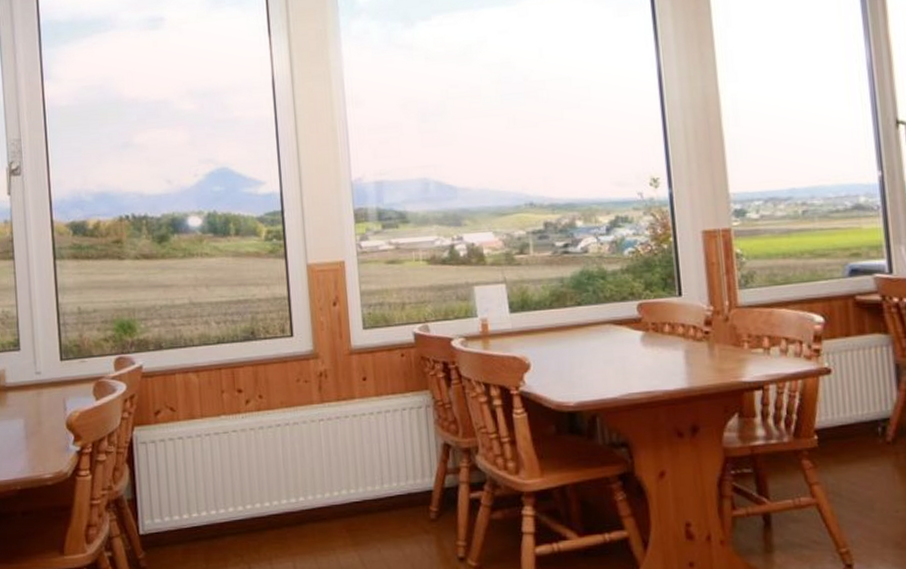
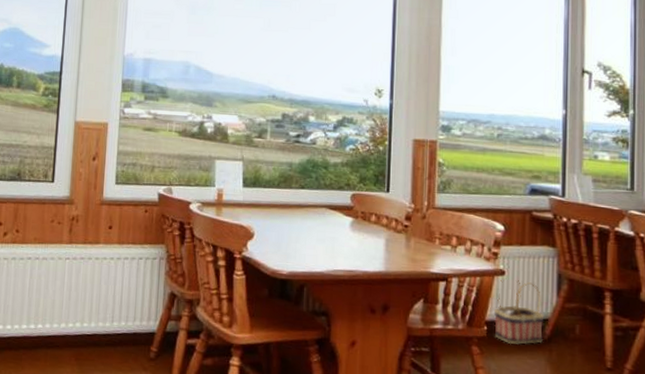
basket: none [823,377,887,453] -> present [493,278,545,345]

